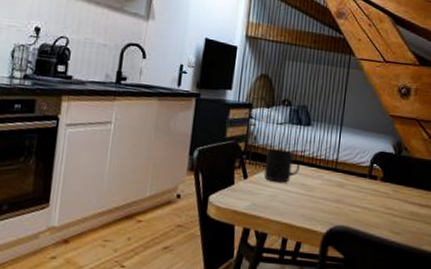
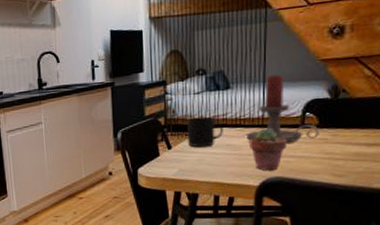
candle holder: none [319,120,383,191] -> present [245,74,319,142]
potted succulent: none [322,172,356,218] -> present [250,128,288,170]

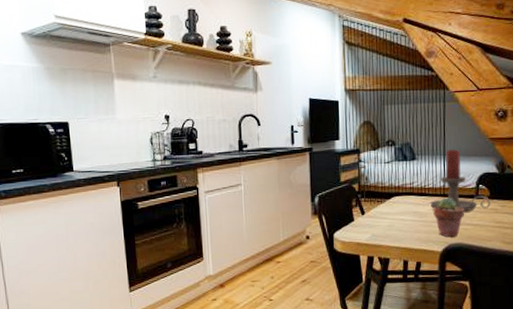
mug: present [186,117,223,148] -> none [378,185,411,214]

